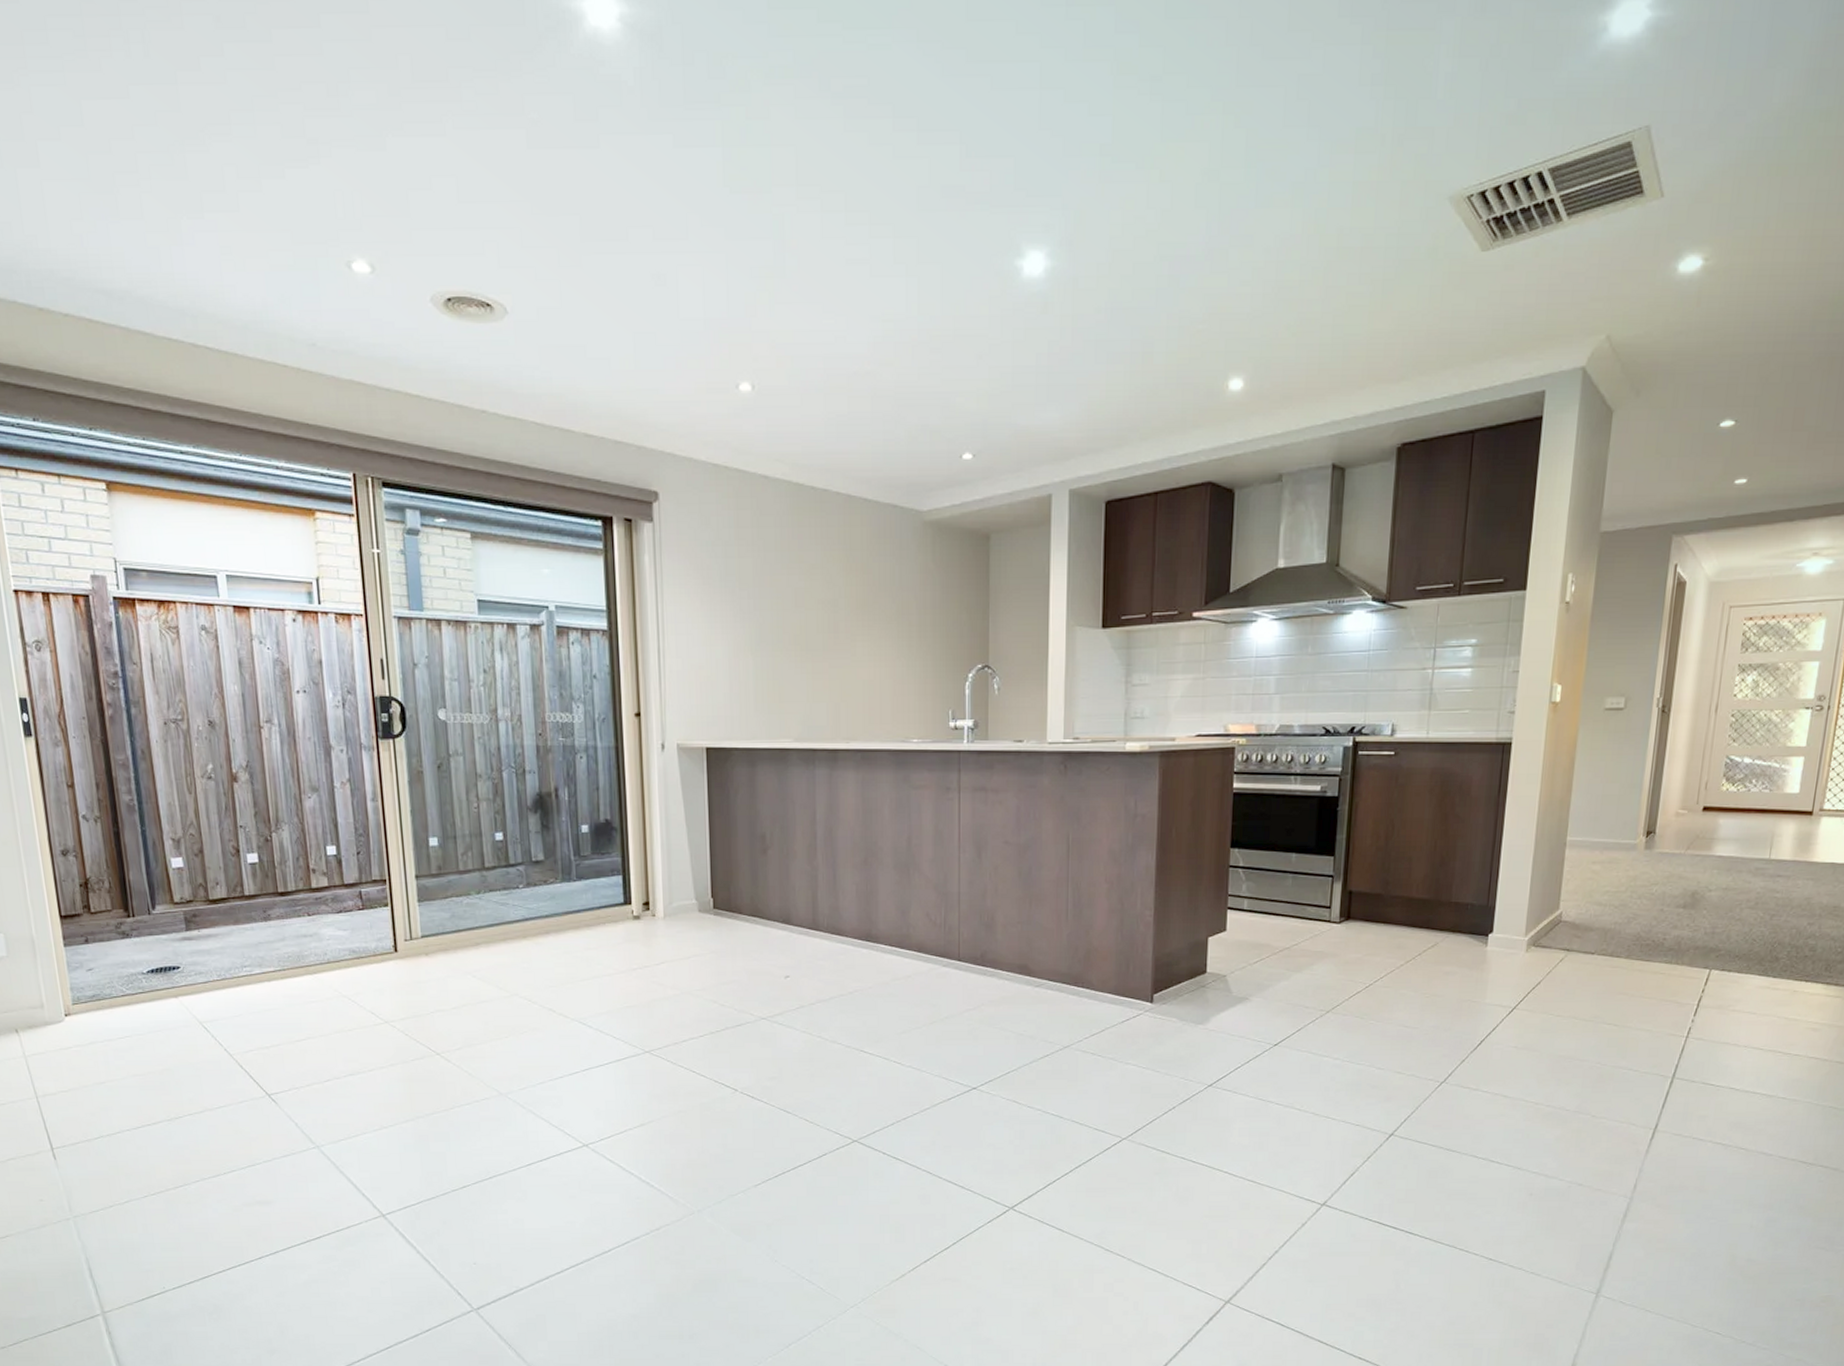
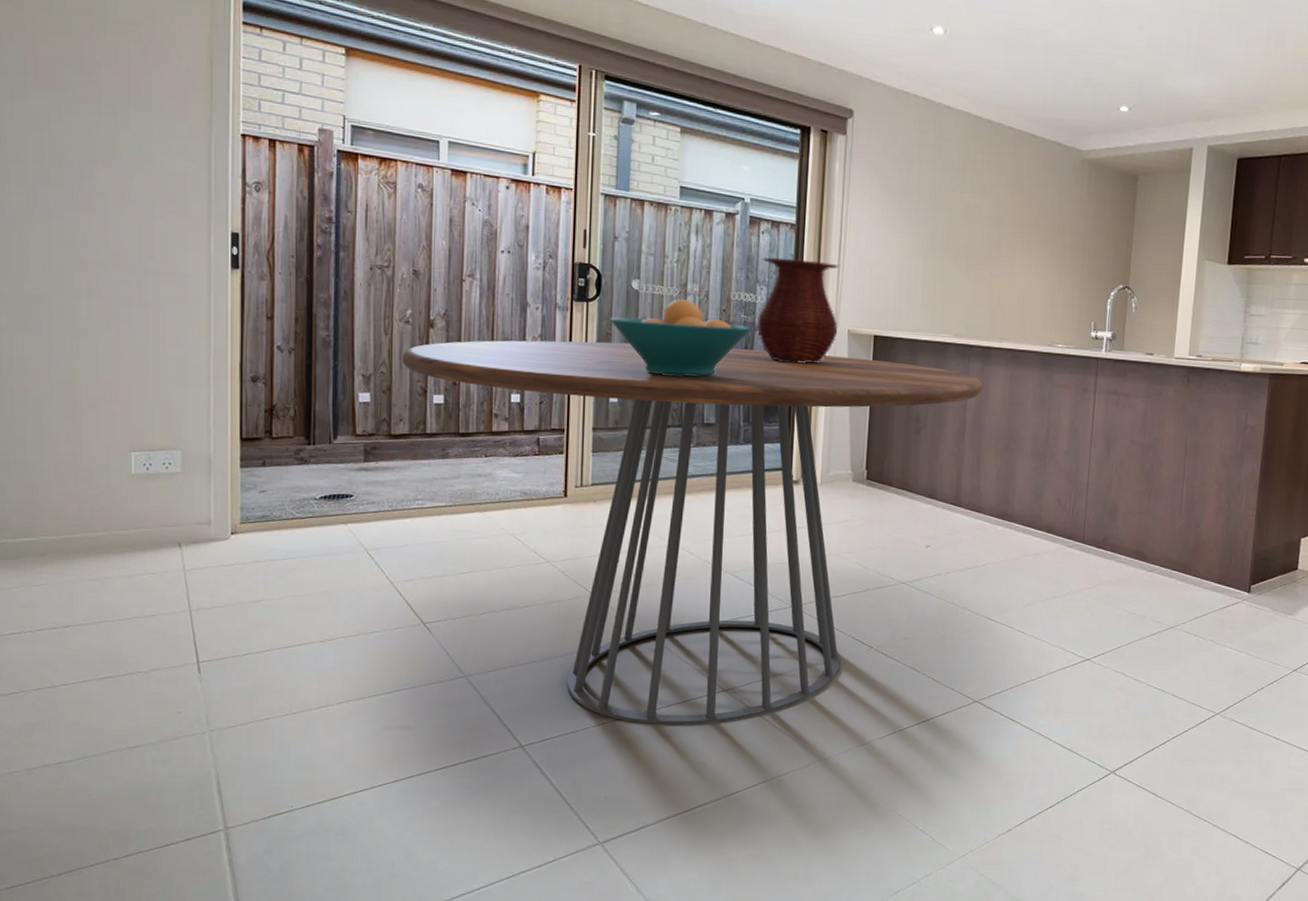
dining table: none [209,774,832,1185] -> present [402,340,983,725]
fruit bowl: none [420,726,571,812] -> present [610,299,751,377]
vase: none [574,669,666,785] -> present [756,257,839,363]

